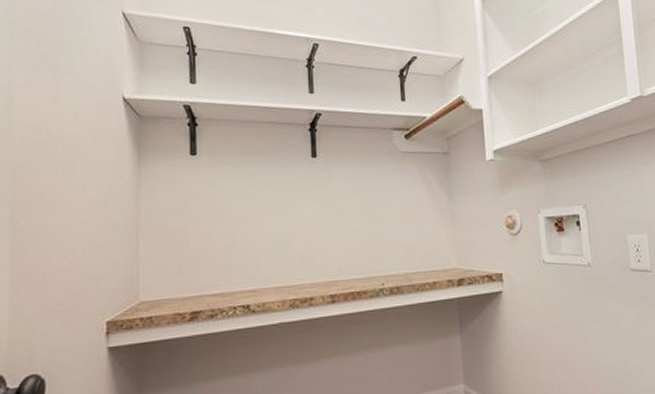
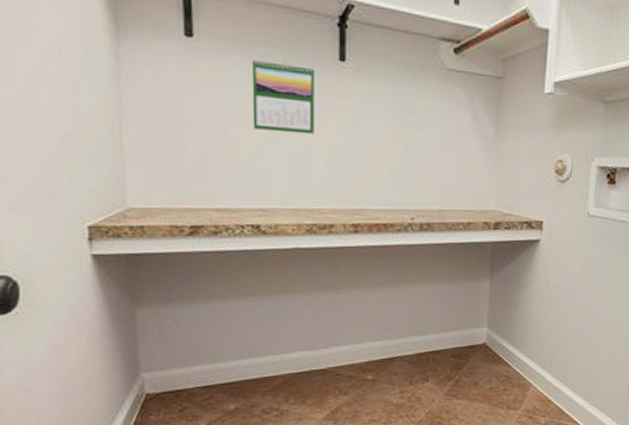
calendar: none [241,164,294,222] -> present [251,59,314,134]

